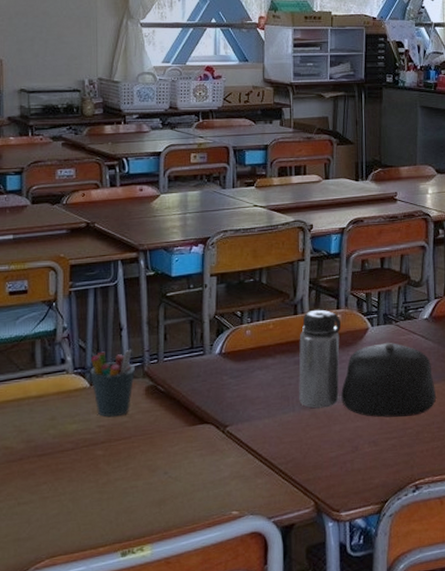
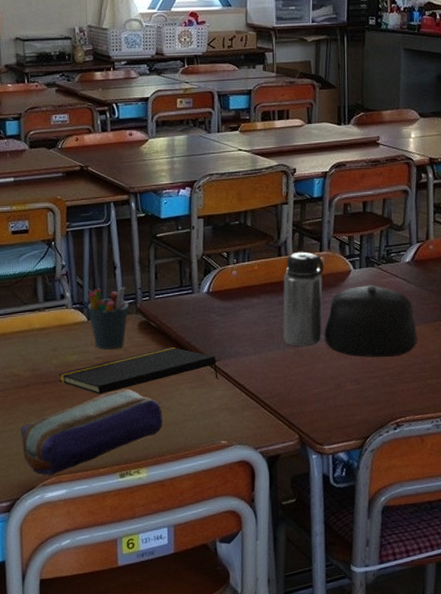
pencil case: none [11,459,169,558] -> present [20,389,163,475]
notepad: none [55,412,230,466] -> present [58,346,218,394]

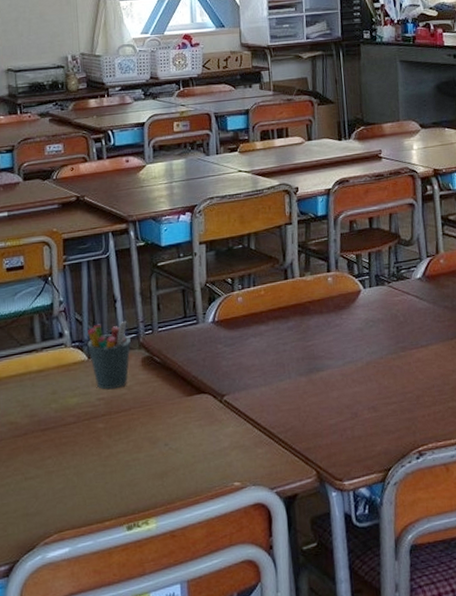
pencil case: present [20,389,163,475] -> none [18,431,171,532]
notepad: present [58,346,218,394] -> none [58,382,228,439]
water bottle: present [283,251,417,357] -> none [291,273,435,382]

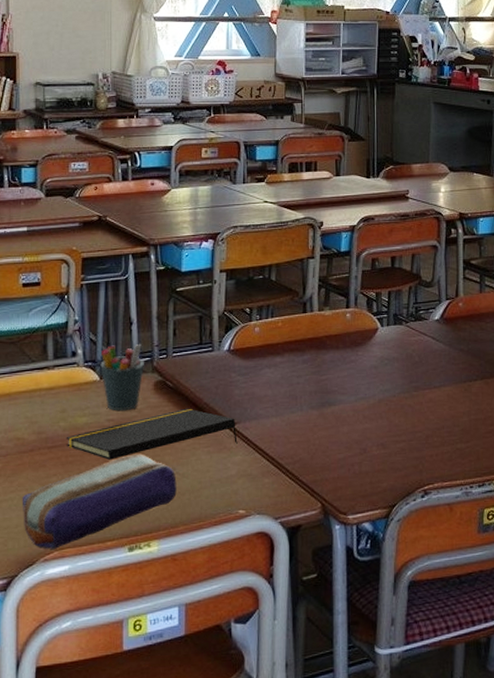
pencil case: none [18,431,171,532] -> present [22,454,177,549]
notepad: none [58,382,228,439] -> present [66,408,238,460]

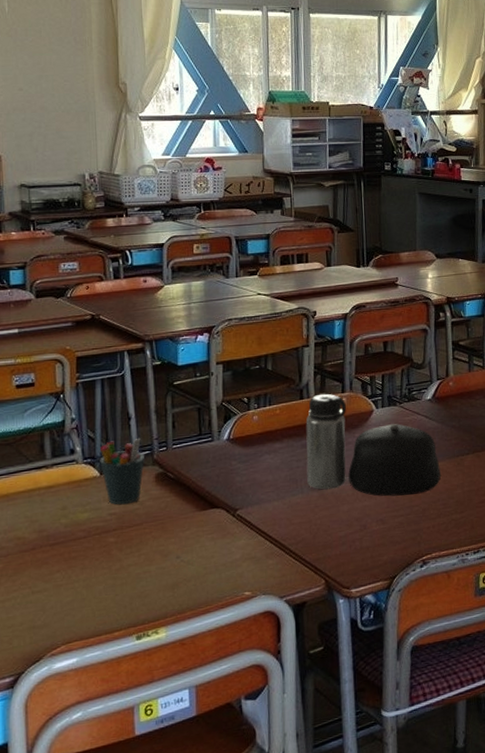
pencil case: present [22,454,177,549] -> none [25,545,182,644]
notepad: present [66,408,238,460] -> none [68,497,241,553]
water bottle: none [307,308,446,420] -> present [305,393,441,497]

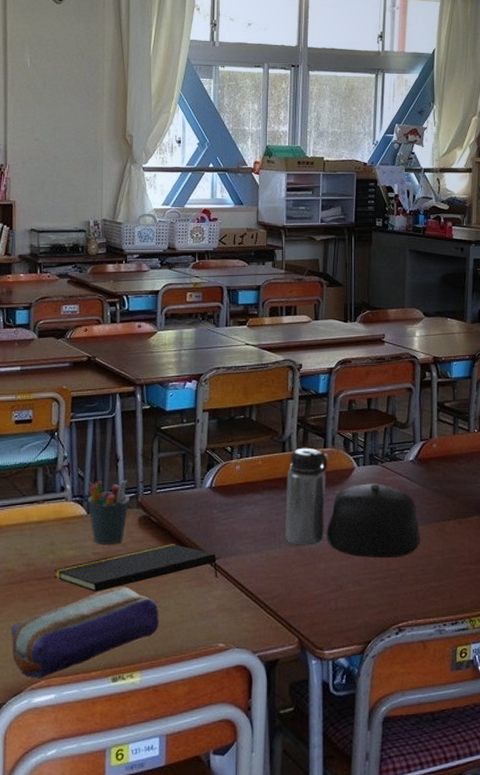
pencil case: none [25,545,182,644] -> present [11,587,159,678]
notepad: none [68,497,241,553] -> present [54,543,218,592]

